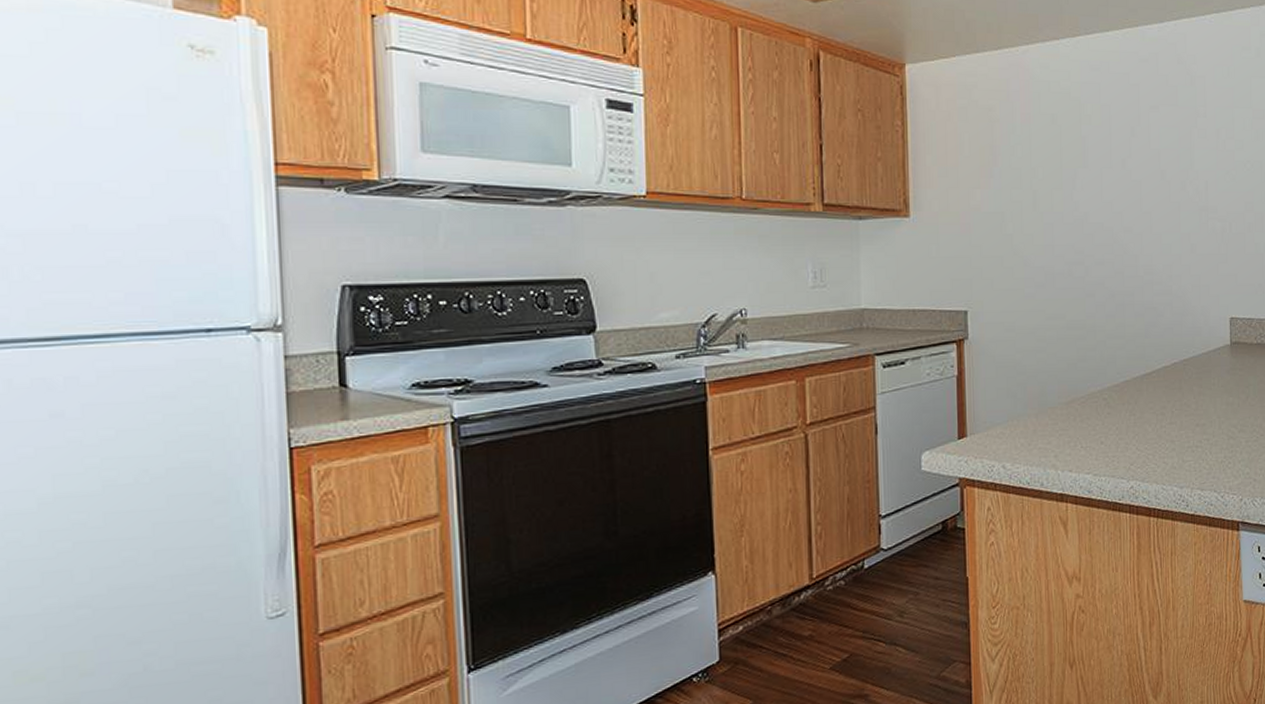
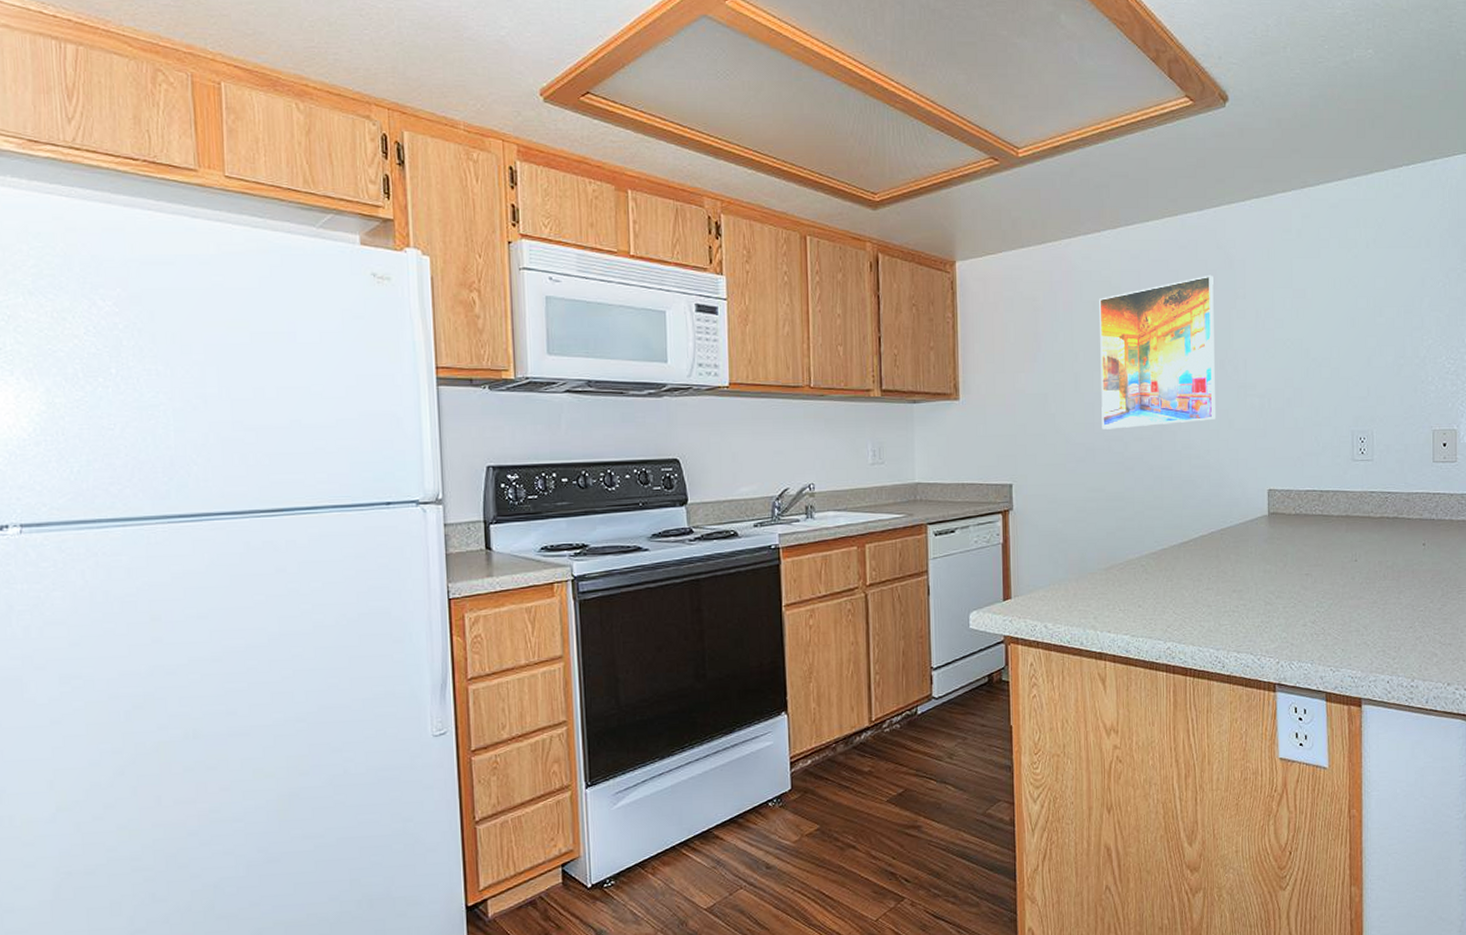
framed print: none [1058,90,1177,252] -> present [1099,274,1215,430]

